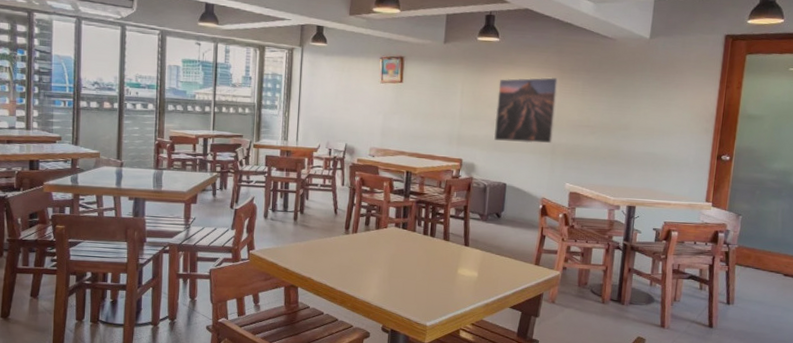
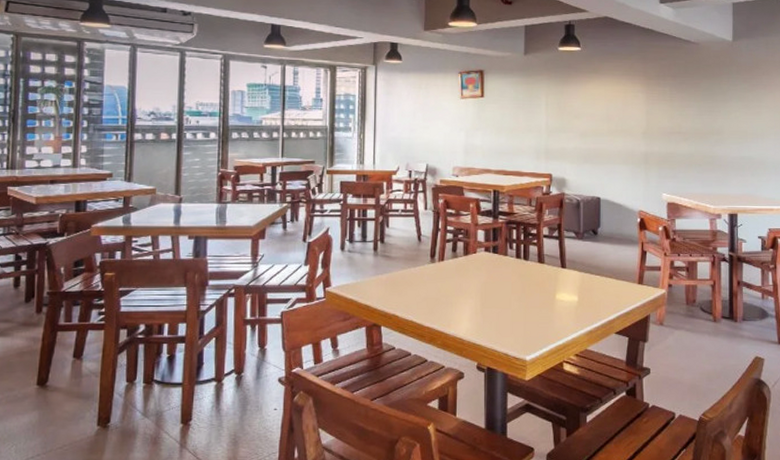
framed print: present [493,76,559,144] -> none [583,84,646,154]

